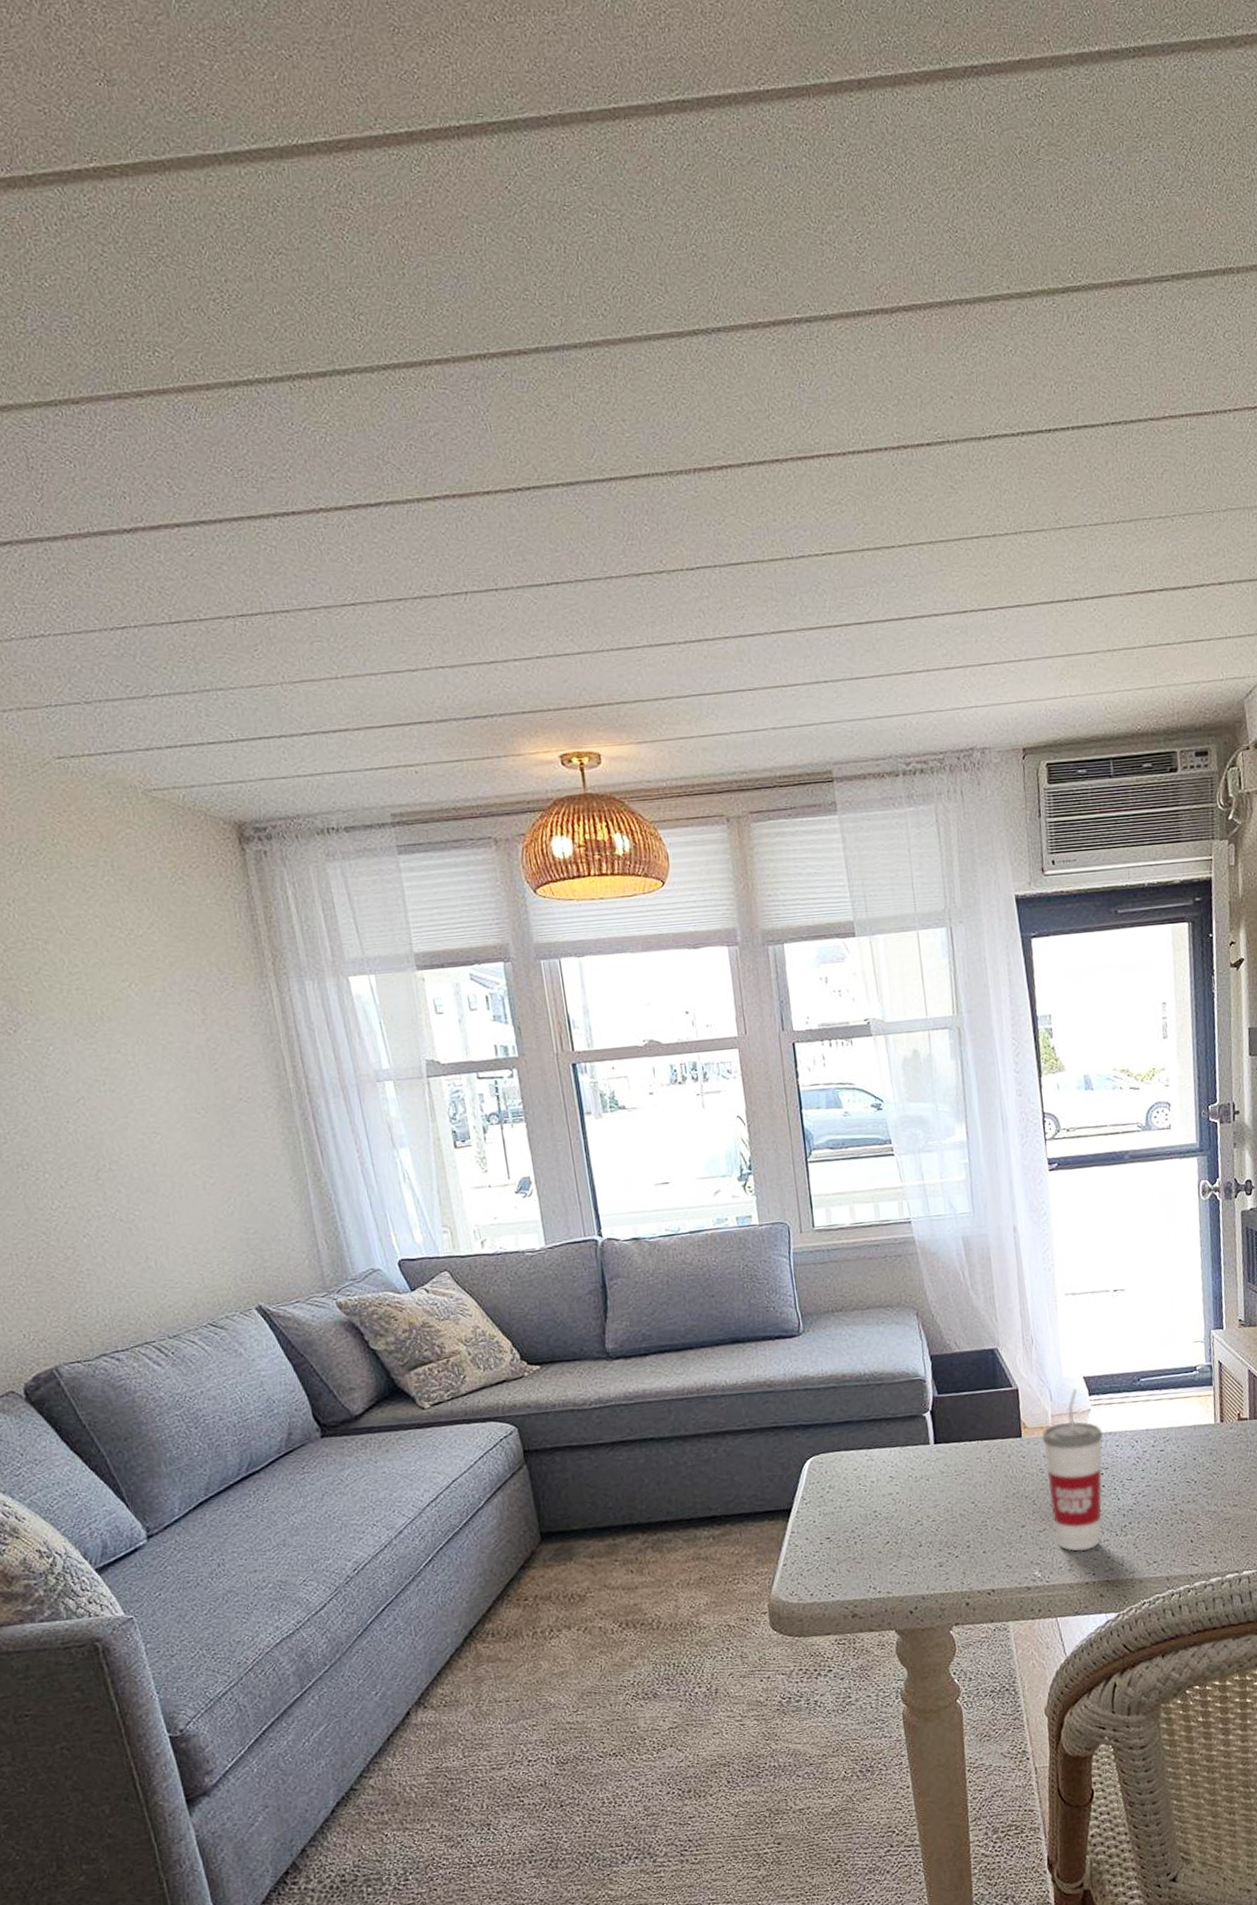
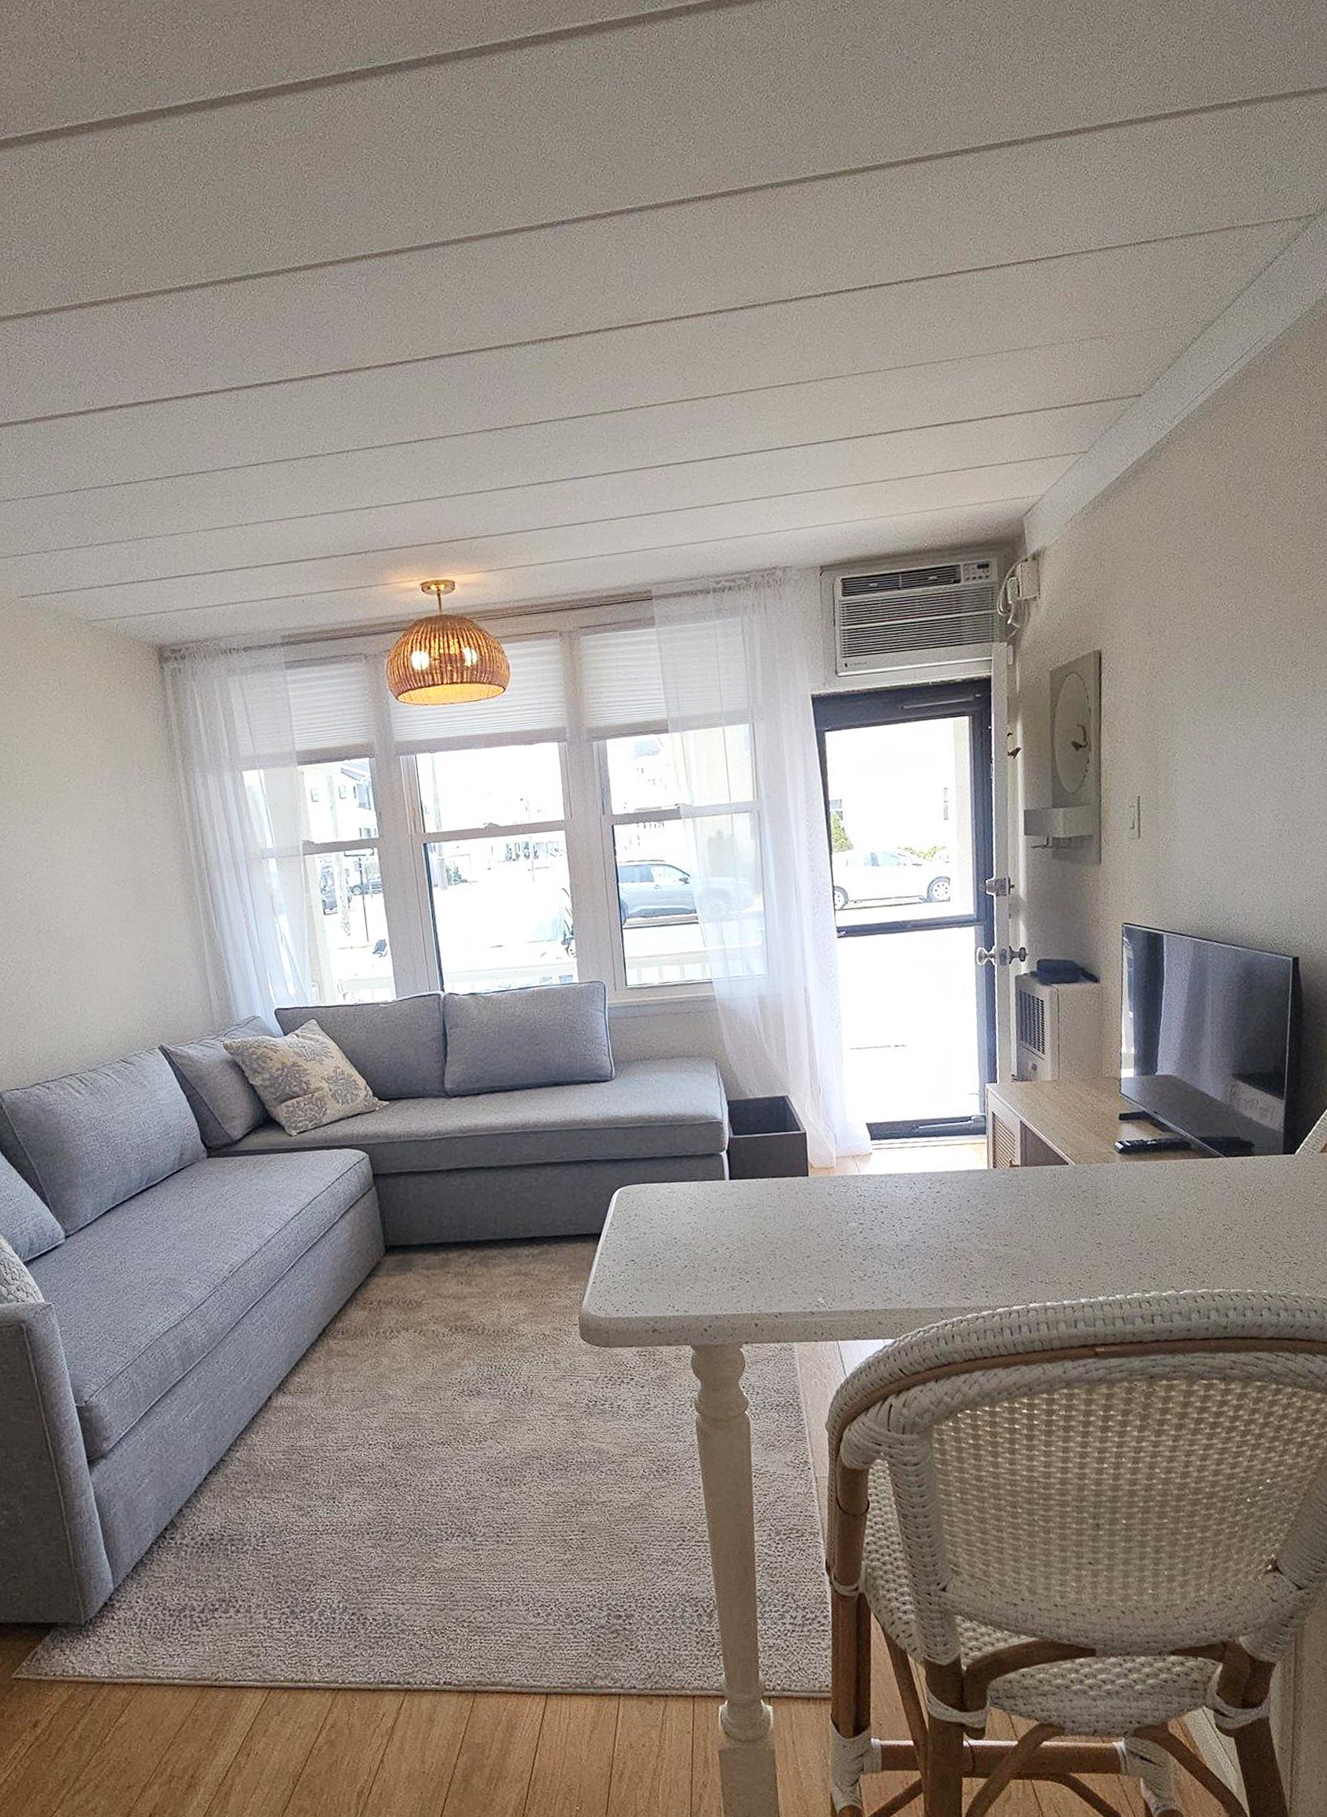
cup: present [1042,1388,1103,1552] -> none [827,1133,883,1282]

